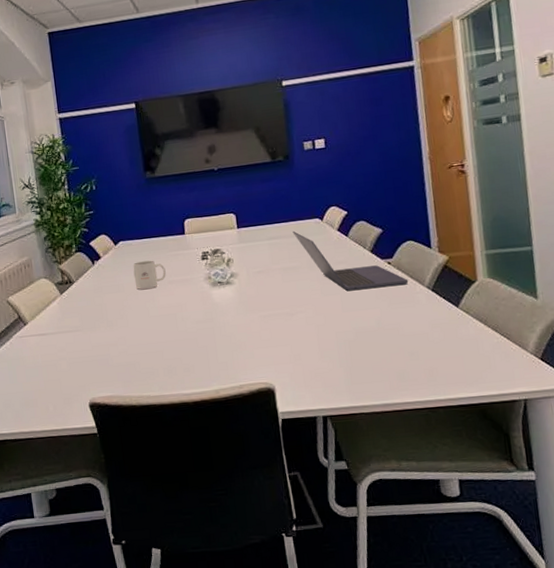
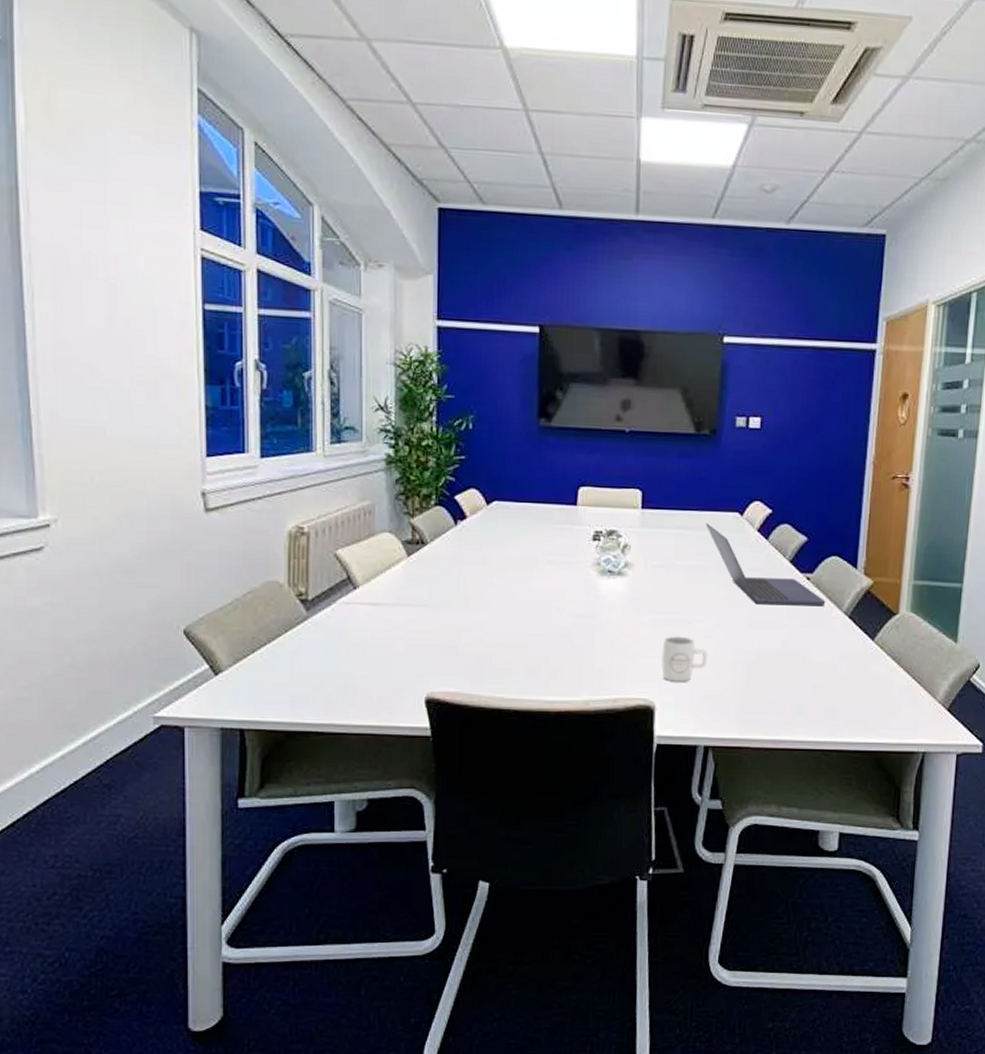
mug: present [133,260,166,290] -> none [505,530,546,567]
mug: none [273,326,313,365] -> present [661,636,708,682]

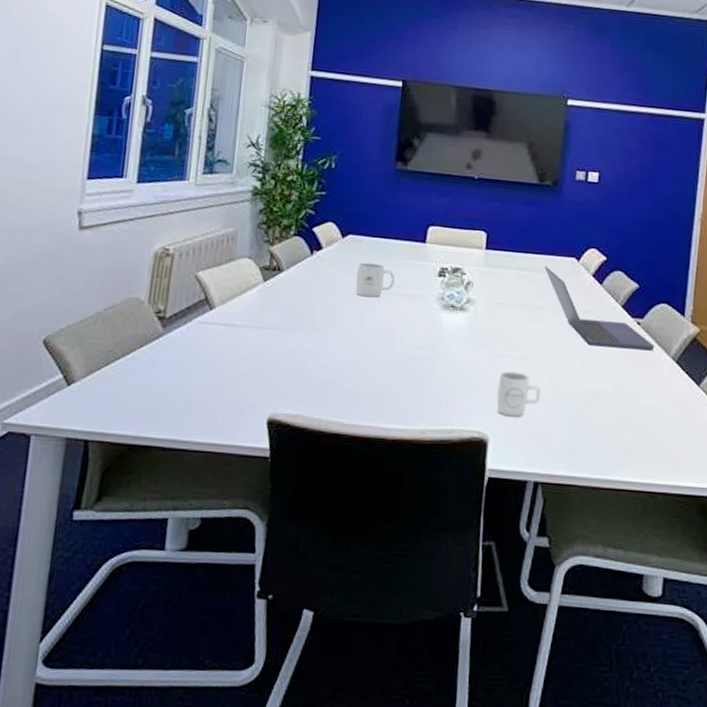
mug: none [505,530,546,567] -> present [355,262,395,298]

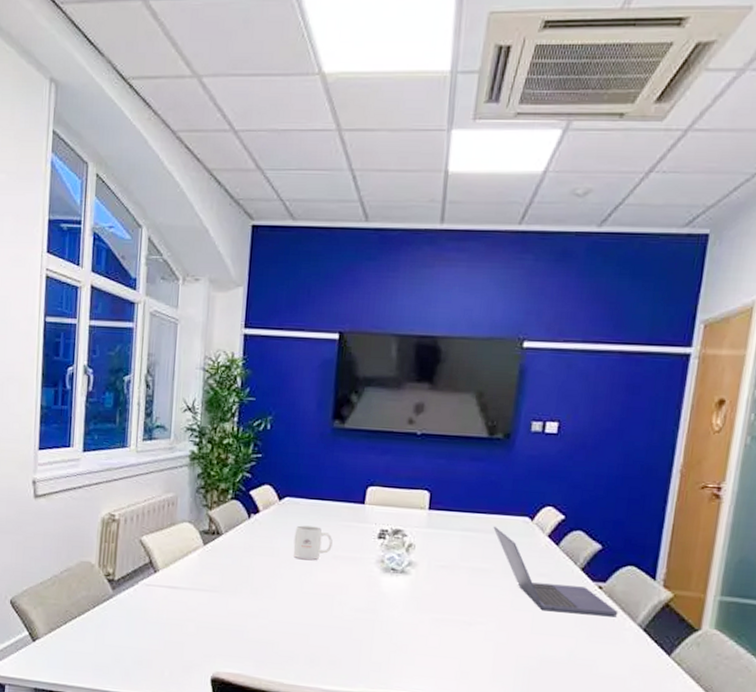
mug: present [496,371,541,417] -> none [439,636,488,683]

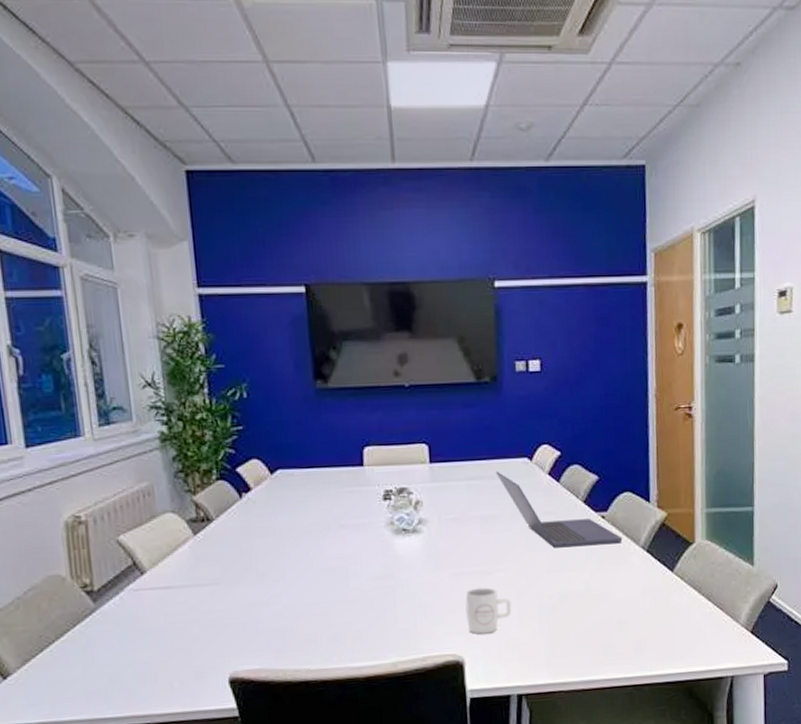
mug: present [293,525,333,561] -> none [294,497,337,535]
mug: none [439,636,488,683] -> present [465,587,512,634]

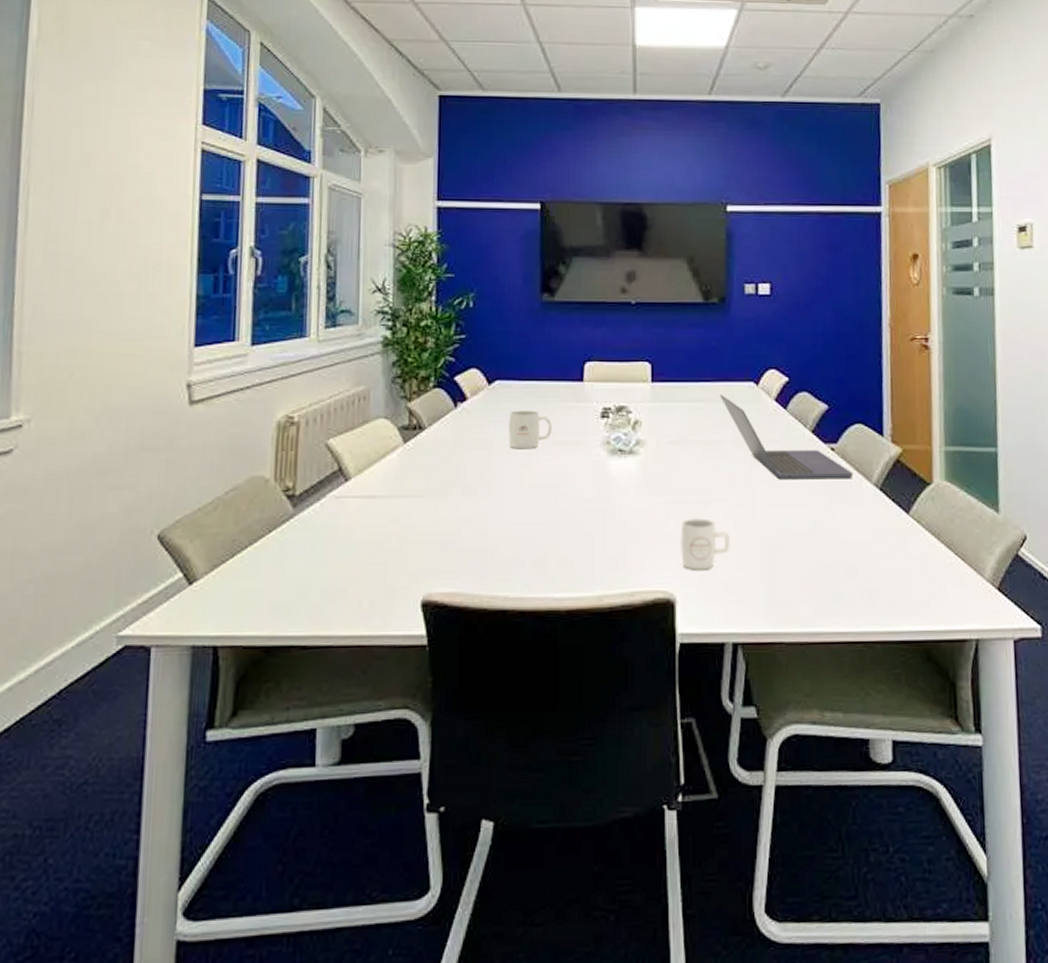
mug: none [294,497,337,535] -> present [508,410,552,449]

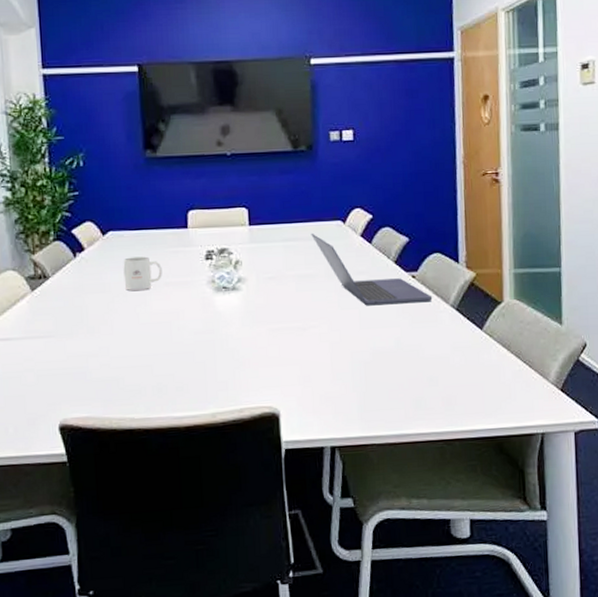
mug: present [680,518,730,570] -> none [281,343,326,388]

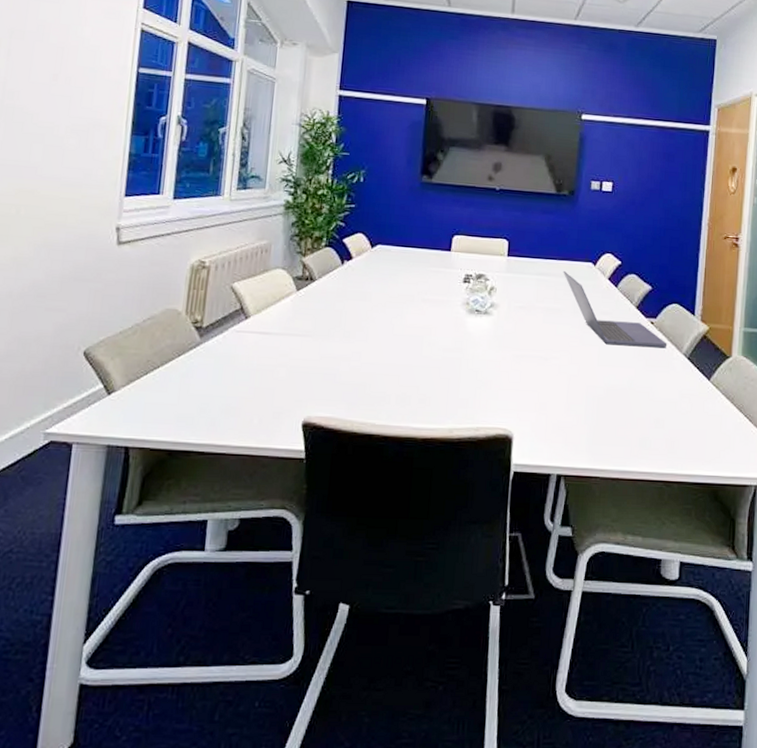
mug: present [123,256,162,292] -> none [384,271,422,304]

